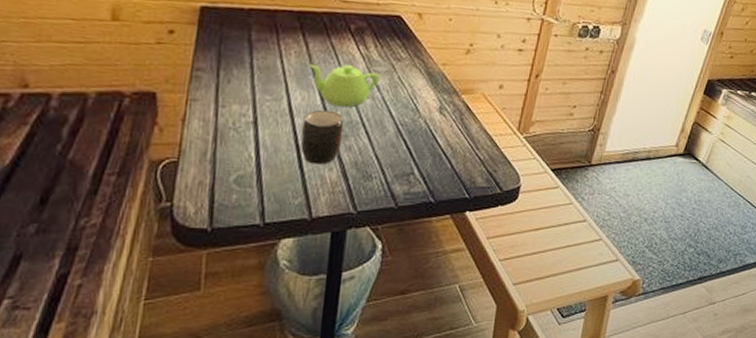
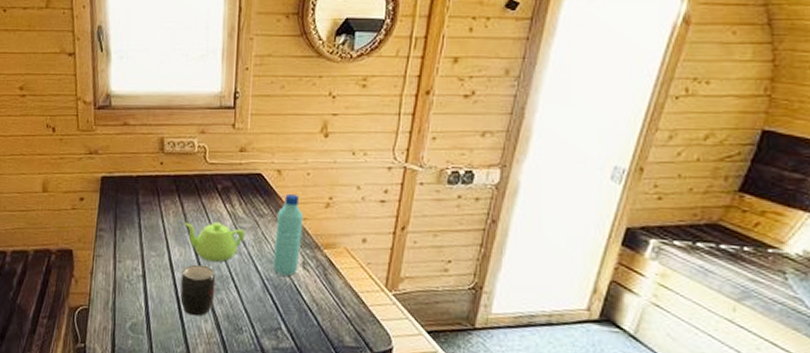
water bottle: none [408,39,443,121] -> present [272,194,304,276]

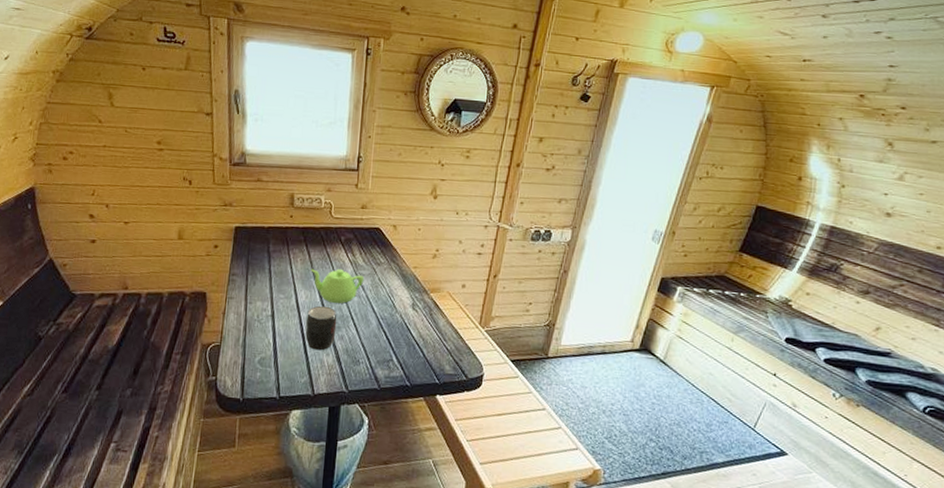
water bottle: present [272,194,304,276] -> none [387,246,414,316]

